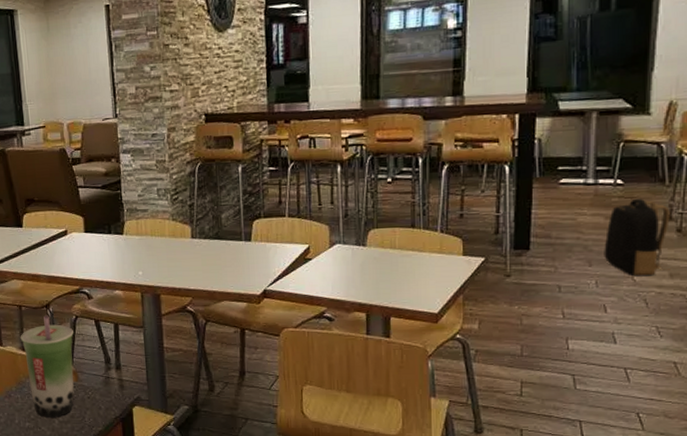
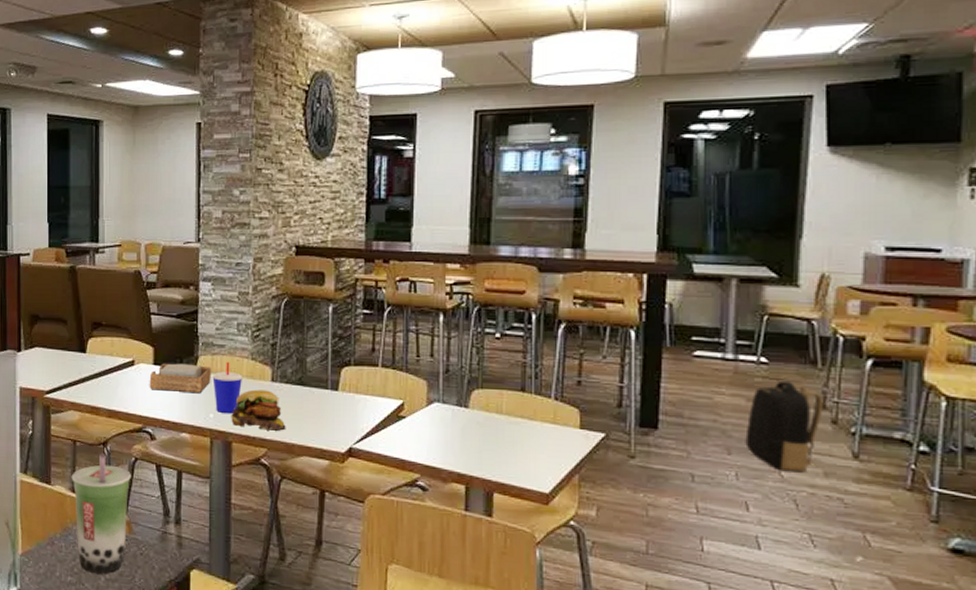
napkin holder: none [82,229,138,255] -> present [149,363,212,394]
beverage cup: none [138,224,166,270] -> present [212,362,242,413]
burger: none [158,246,208,282] -> present [231,389,286,431]

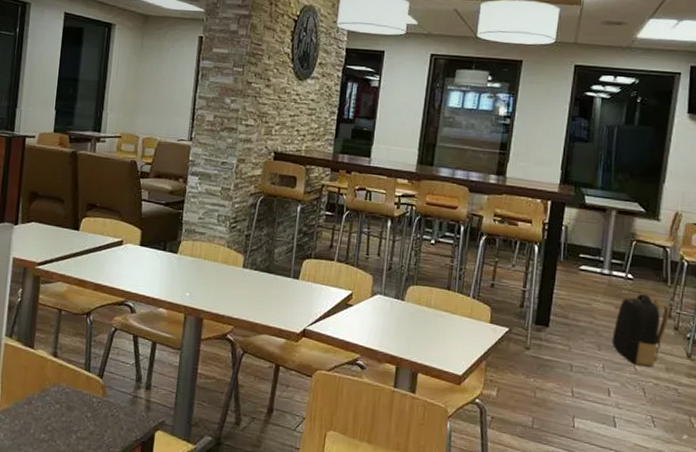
beverage cup: present [71,454,132,574] -> none [53,323,111,433]
napkin holder: present [149,363,212,394] -> none [134,244,192,274]
beverage cup: present [212,362,242,413] -> none [191,248,218,293]
burger: present [231,389,286,431] -> none [204,273,252,311]

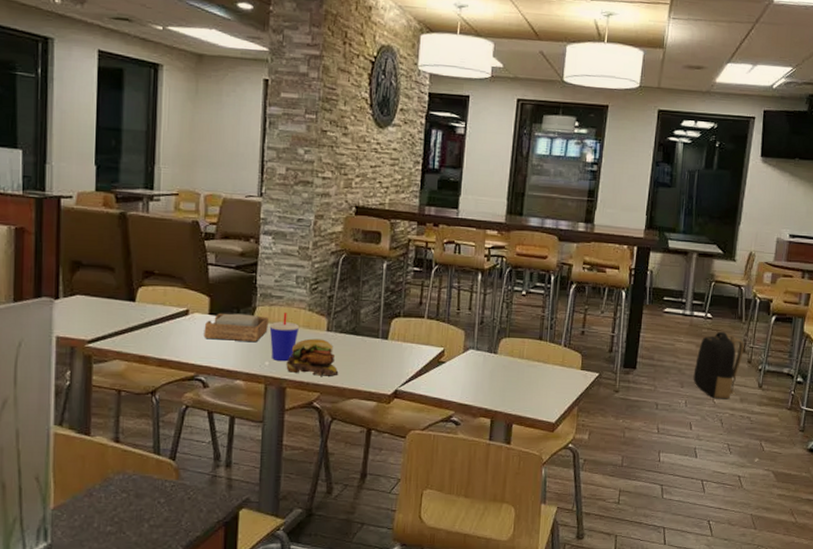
napkin holder: none [134,244,192,274] -> present [203,312,270,343]
beverage cup: none [191,248,218,293] -> present [269,313,299,361]
burger: none [204,273,252,311] -> present [286,338,339,376]

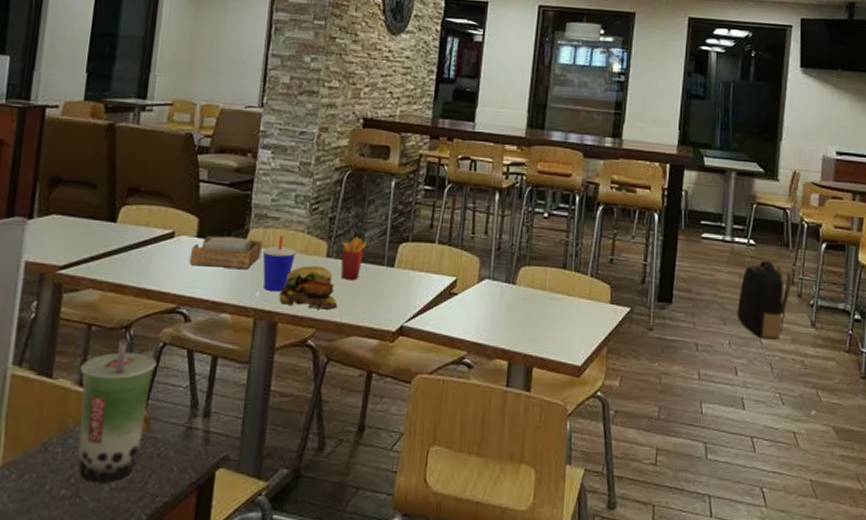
beverage cup: none [114,403,182,521] -> present [77,339,158,482]
french fries: none [340,313,363,350] -> present [340,237,367,280]

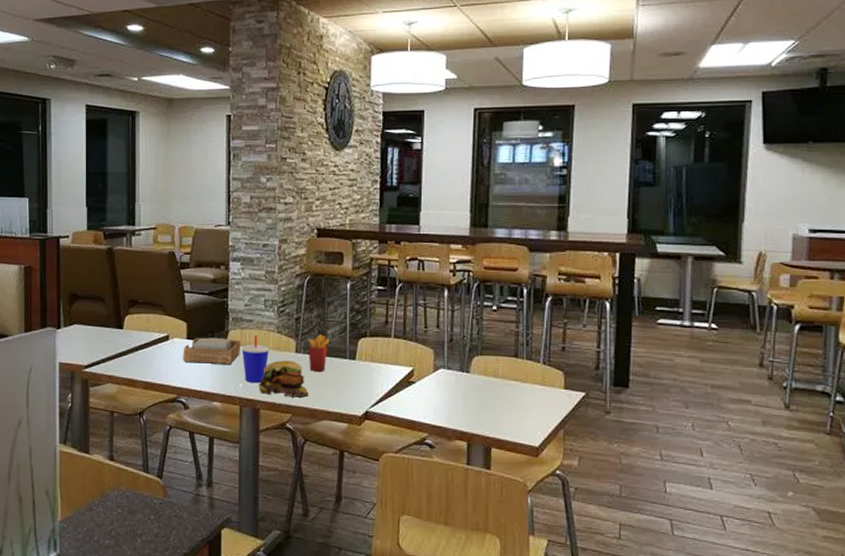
beverage cup: present [77,339,158,482] -> none [109,423,167,536]
backpack: present [737,260,793,340] -> none [700,343,763,422]

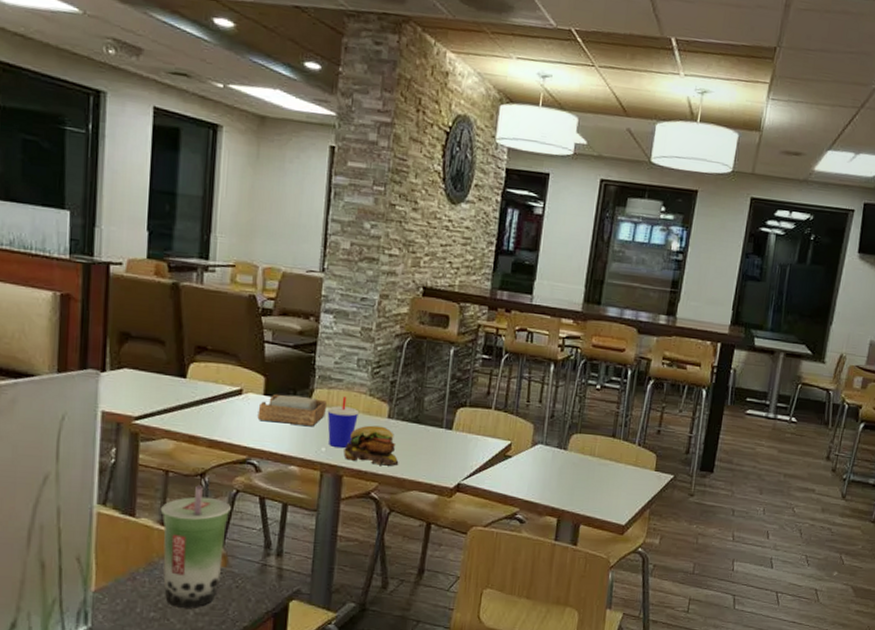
beverage cup: none [109,423,167,536] -> present [160,485,232,608]
french fries: present [308,334,329,371] -> none [401,400,426,440]

